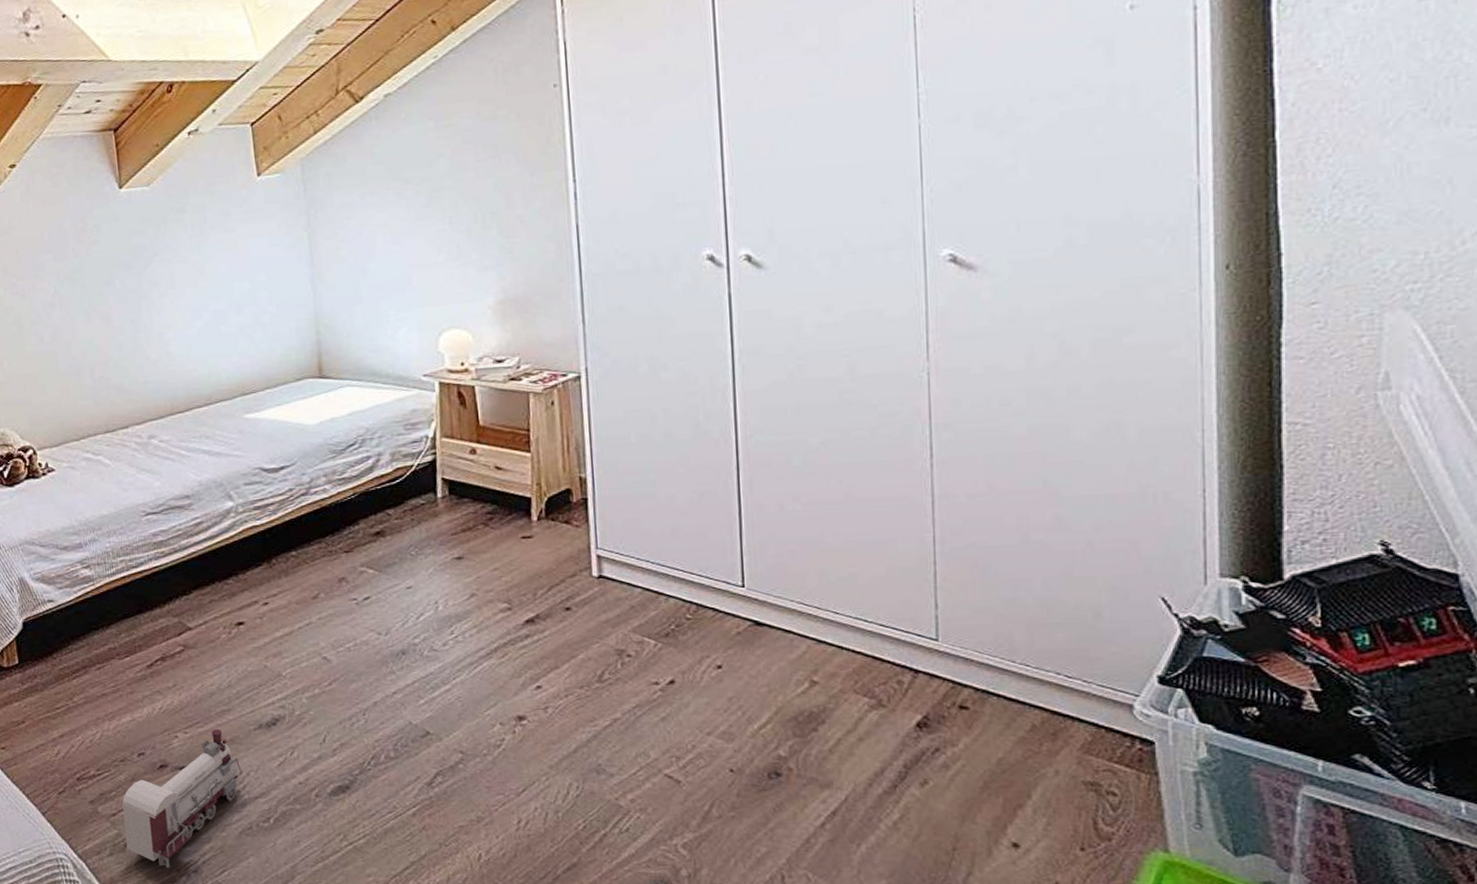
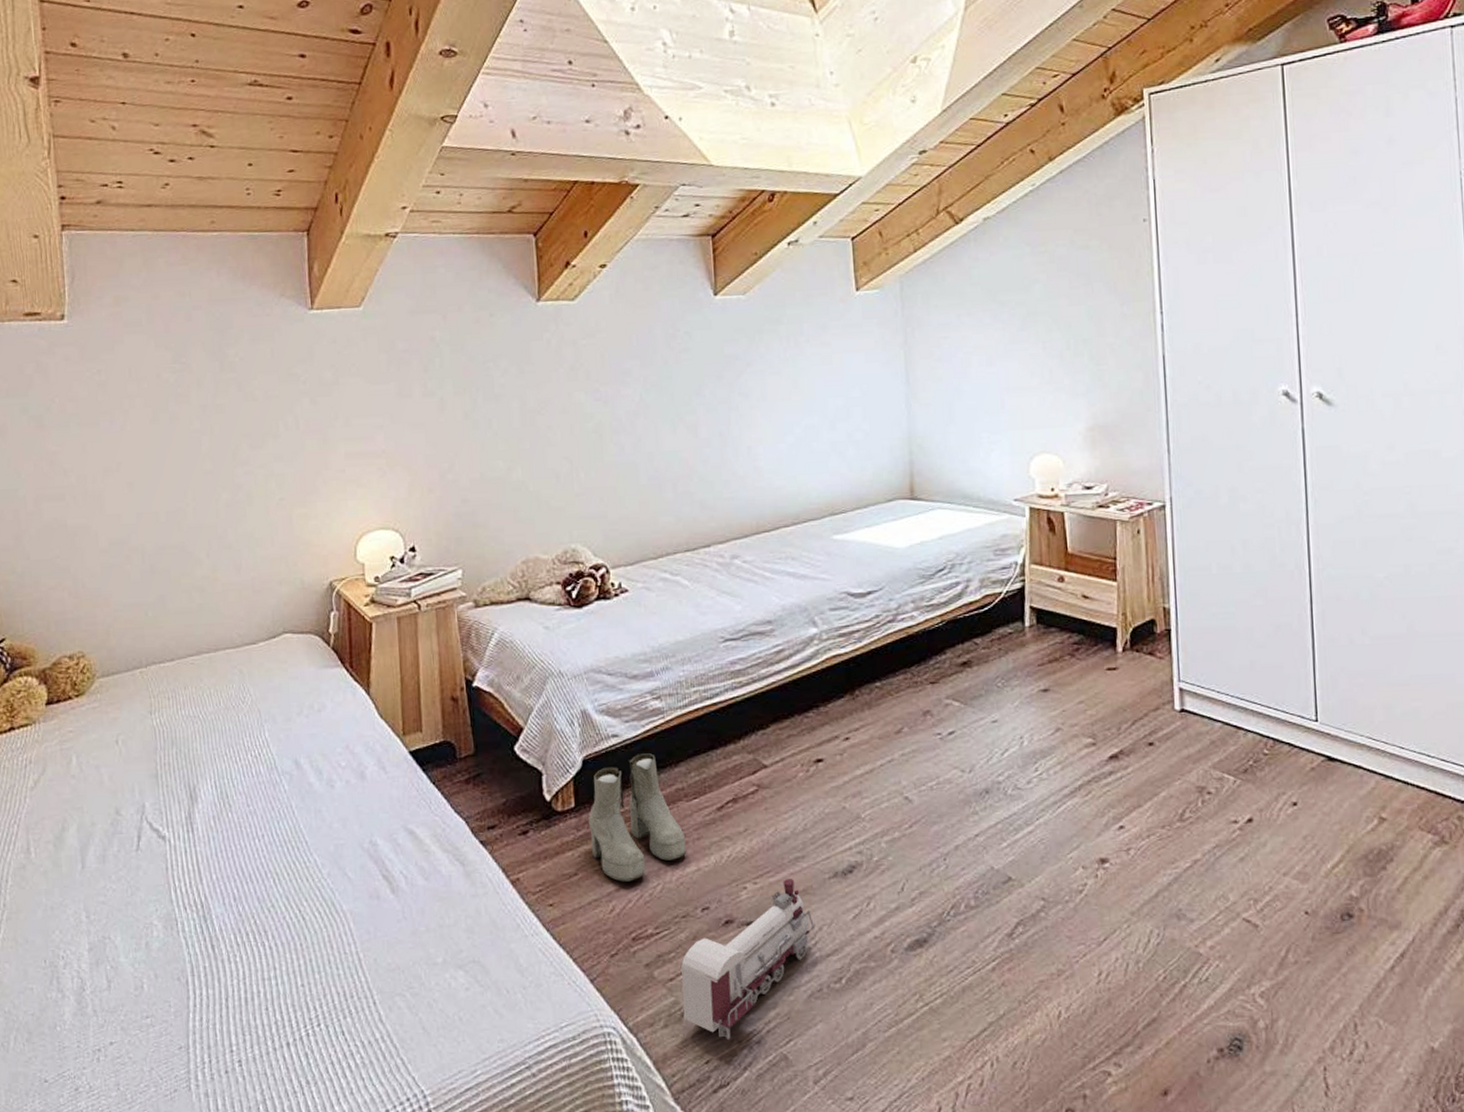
boots: none [31,617,122,729] -> present [589,753,687,882]

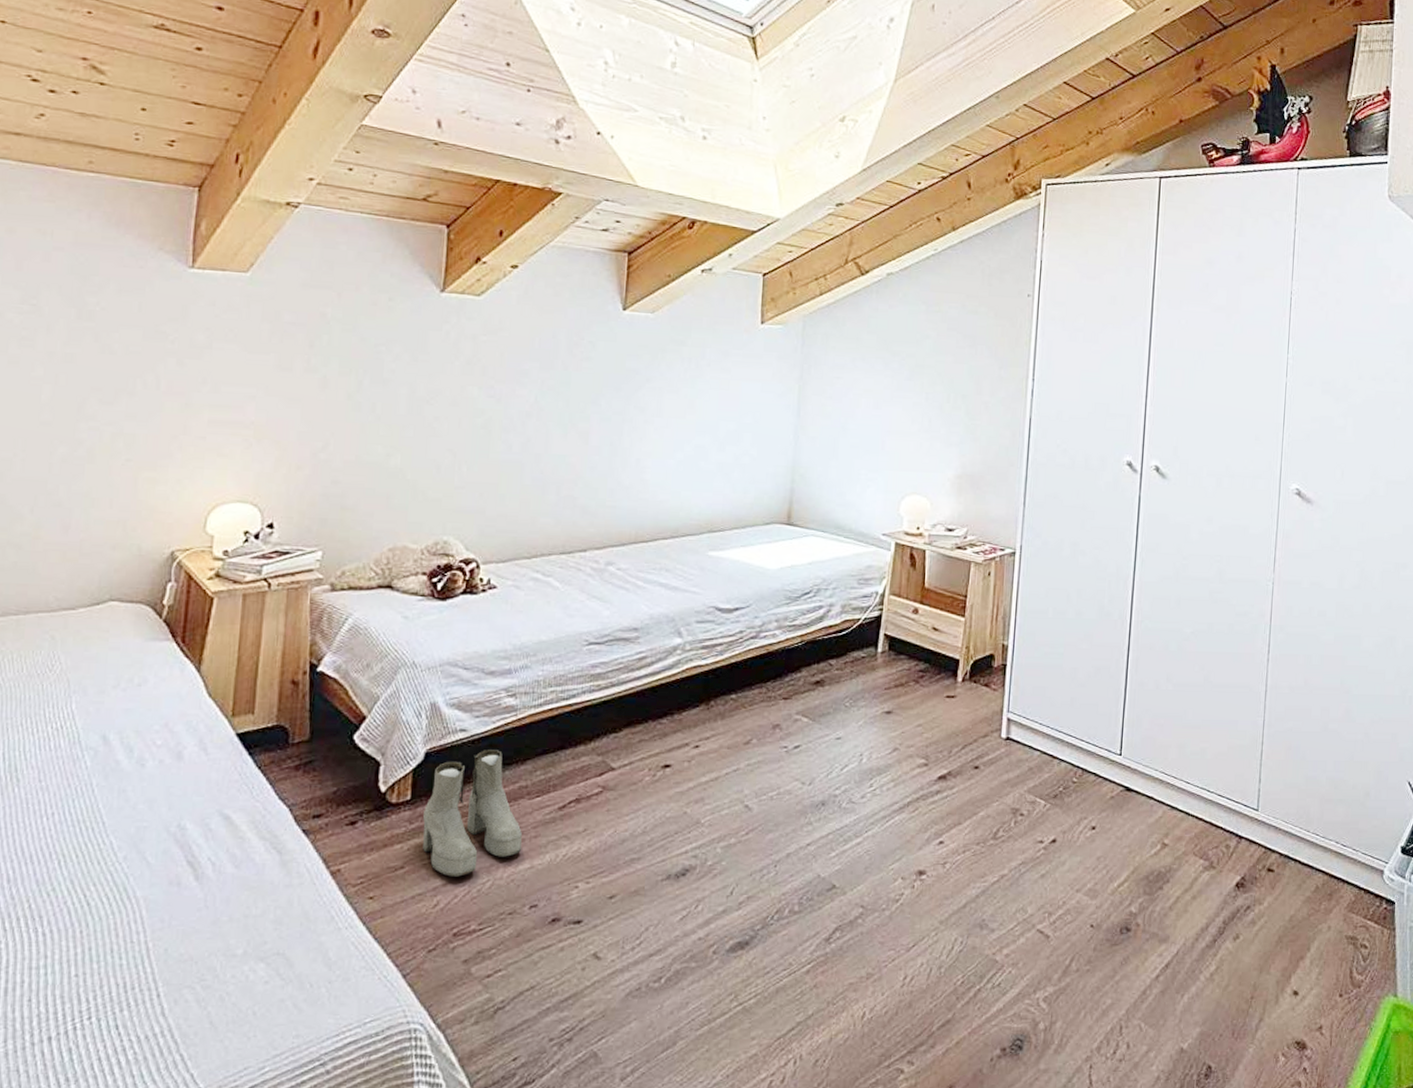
toy train: present [681,879,816,1040] -> none [496,880,642,1038]

